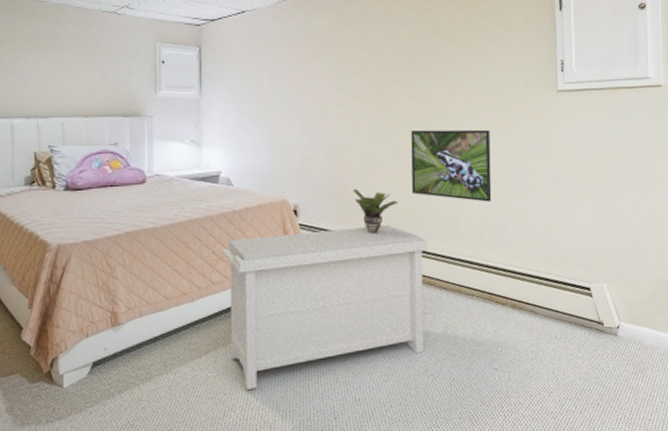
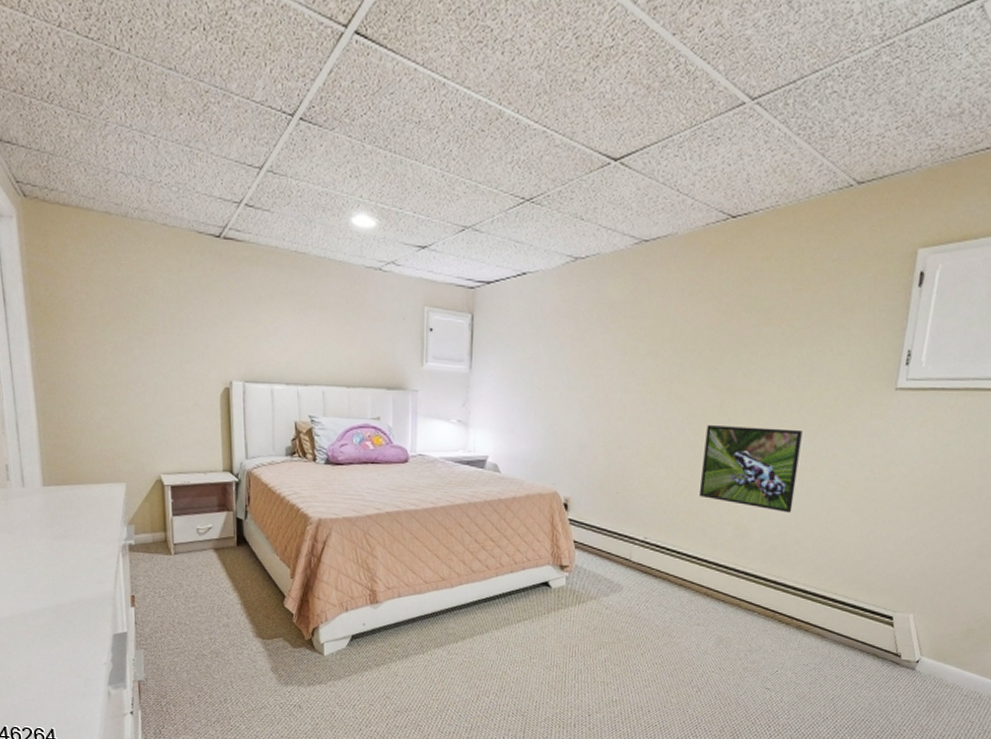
bench: present [222,225,429,390] -> none [485,528,711,678]
potted plant: present [352,188,399,234] -> none [631,486,683,536]

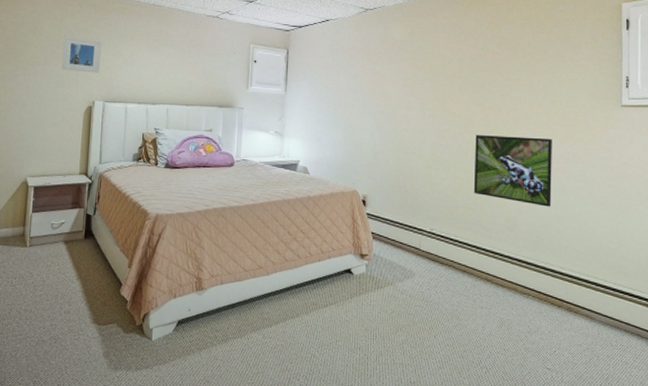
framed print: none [184,294,235,345] -> present [61,35,102,73]

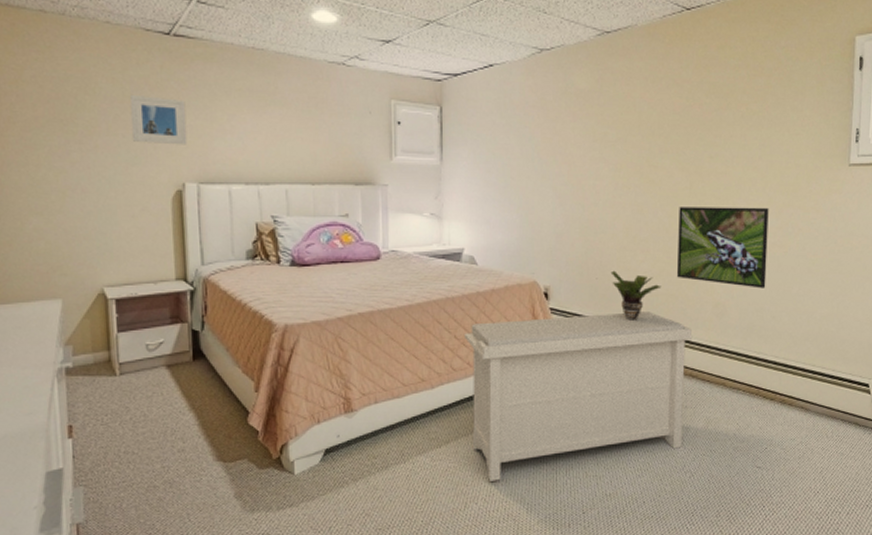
bench: none [296,221,488,361] -> present [465,312,693,481]
potted plant: none [418,185,461,228] -> present [610,270,662,321]

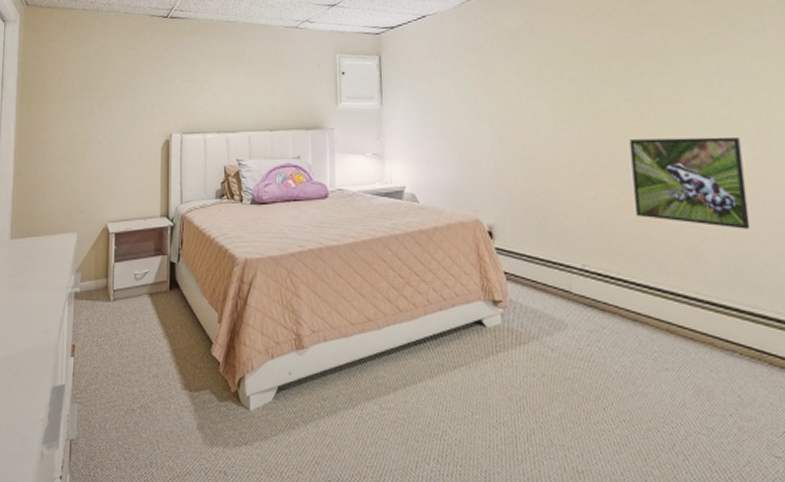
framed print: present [129,94,188,145] -> none [136,65,176,103]
bench: present [465,312,693,481] -> none [409,254,668,440]
potted plant: present [610,270,662,321] -> none [558,208,619,263]

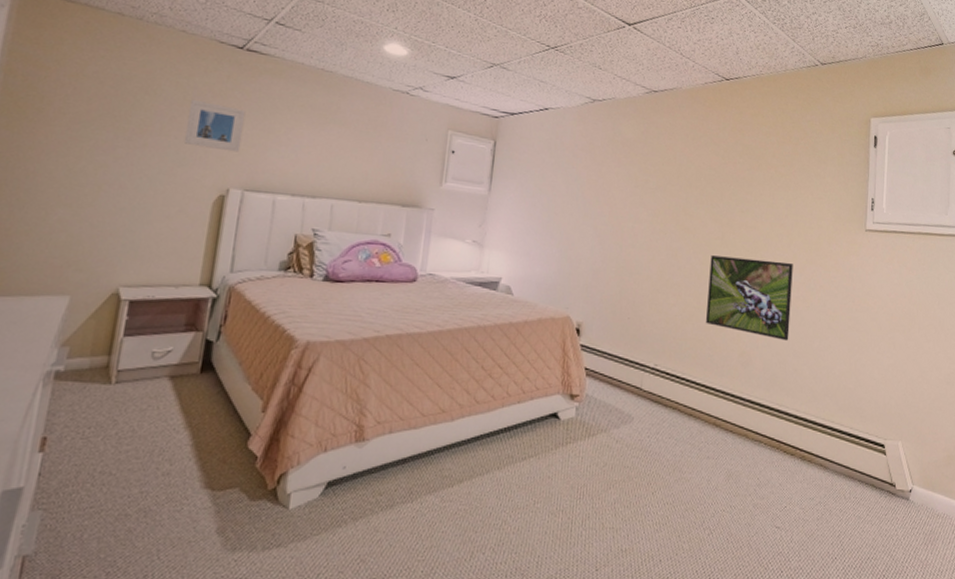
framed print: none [136,65,176,103] -> present [183,99,246,152]

